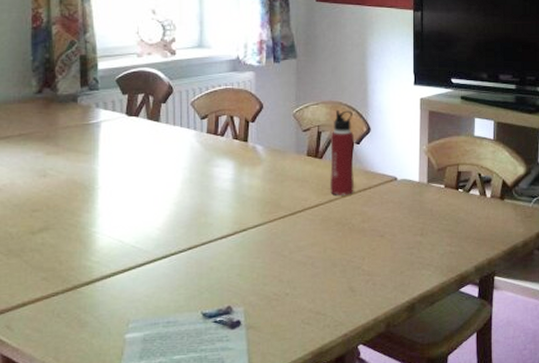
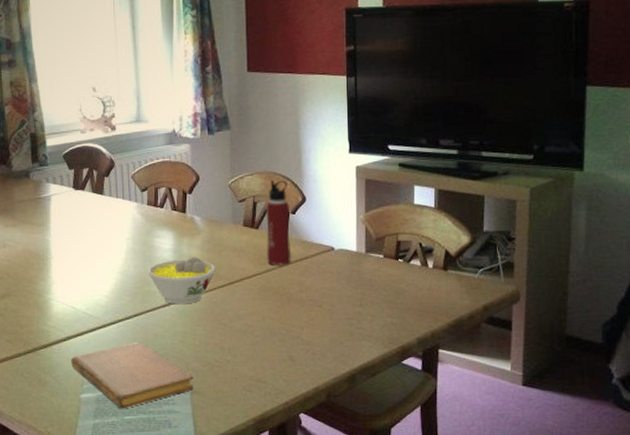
notebook: none [116,275,250,349] -> present [71,341,194,409]
bowl: none [204,187,277,237] -> present [147,256,216,305]

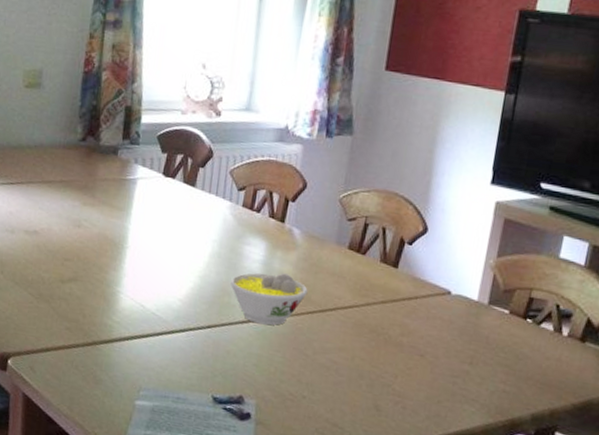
notebook: present [71,341,194,409] -> none [130,355,262,426]
water bottle: present [266,179,291,265] -> none [368,200,409,302]

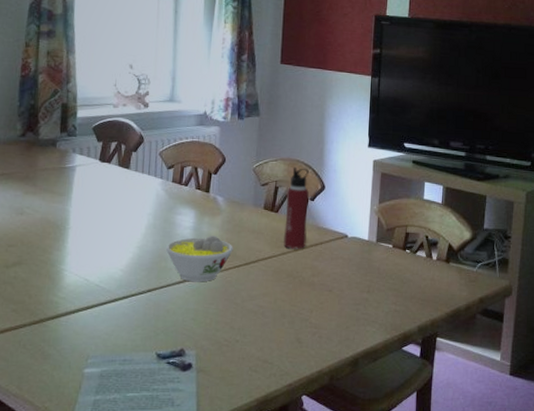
water bottle: none [368,200,409,302] -> present [283,166,309,249]

